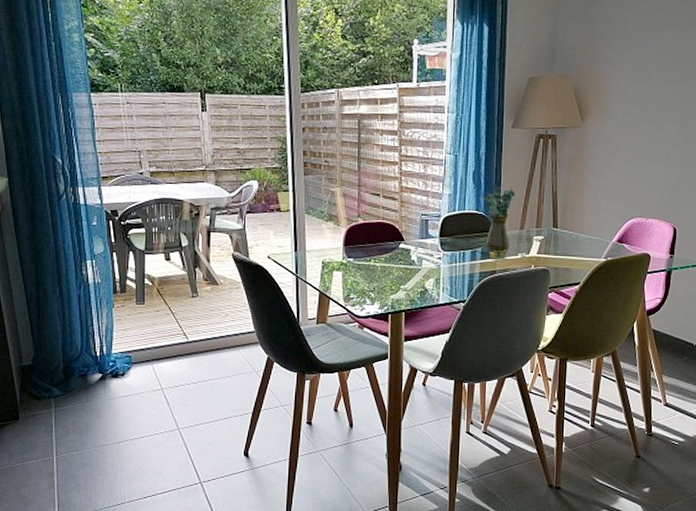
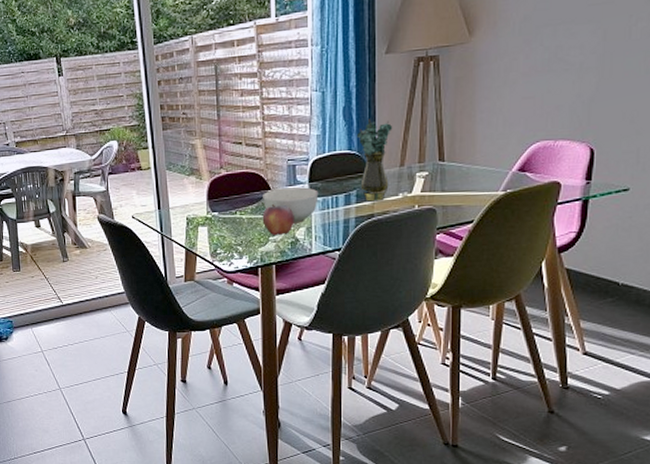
fruit: none [395,254,425,285] -> present [262,203,294,236]
bowl: none [396,240,448,275] -> present [263,187,319,224]

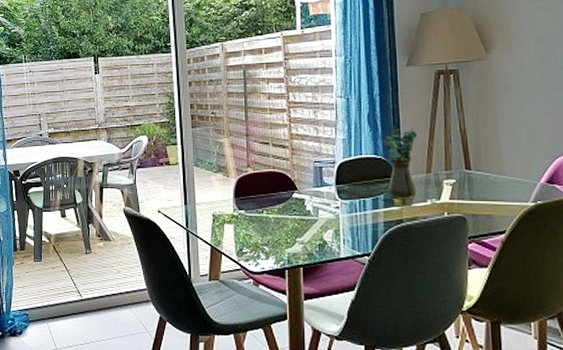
fruit: present [262,203,294,236] -> none [289,204,322,238]
bowl: present [263,187,319,224] -> none [290,189,346,226]

